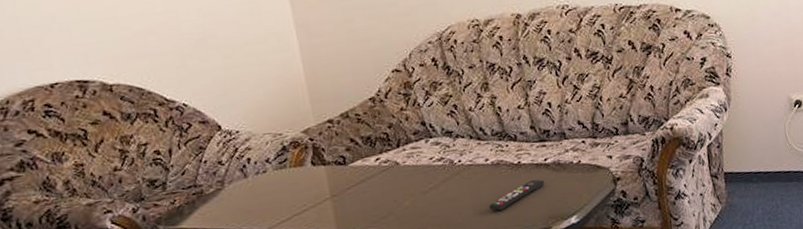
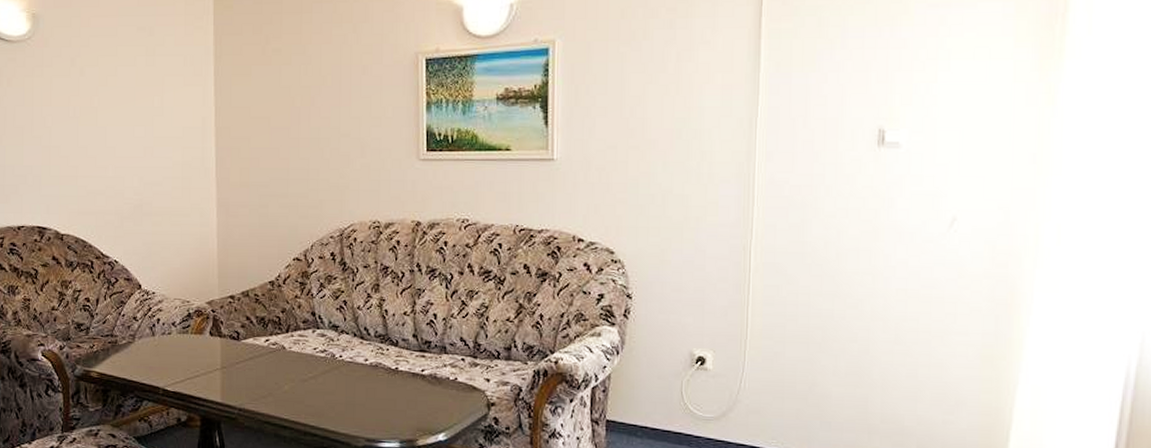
remote control: present [489,179,545,211] -> none [361,388,419,412]

